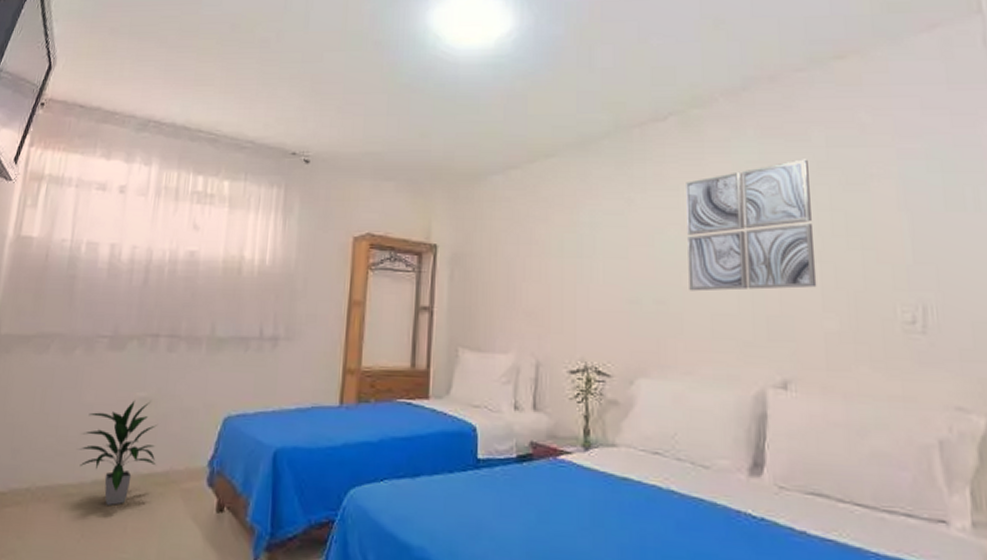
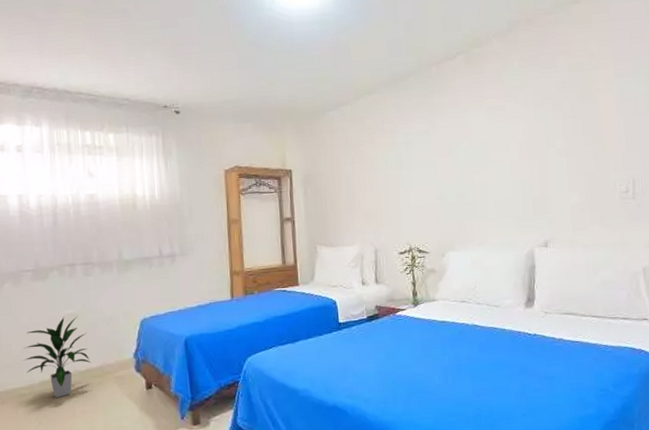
wall art: present [686,159,817,292] -> none [472,81,565,186]

